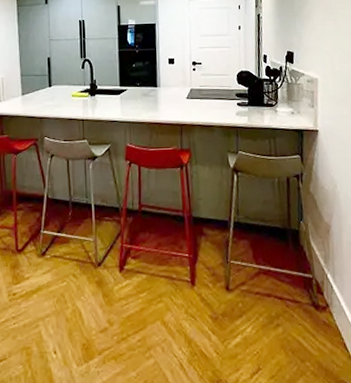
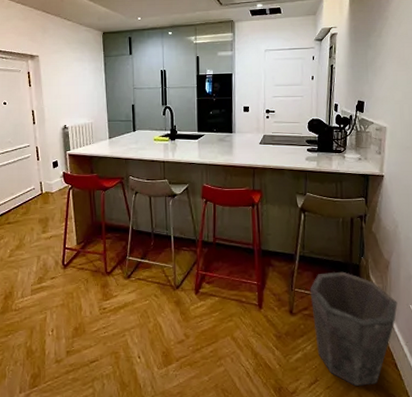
waste bin: none [247,238,342,373] -> present [310,271,398,386]

